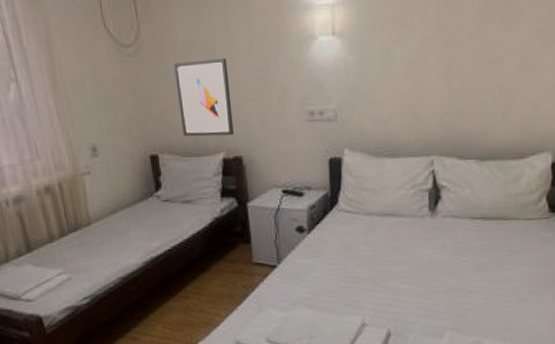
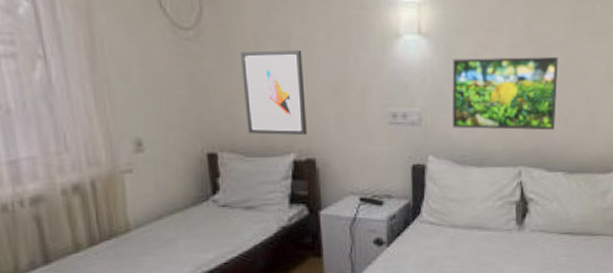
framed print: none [365,47,471,122] -> present [452,57,558,131]

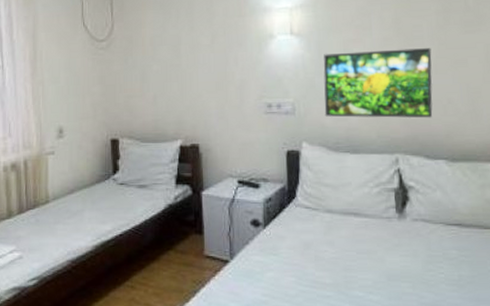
wall art: present [241,50,307,135] -> none [141,53,192,124]

